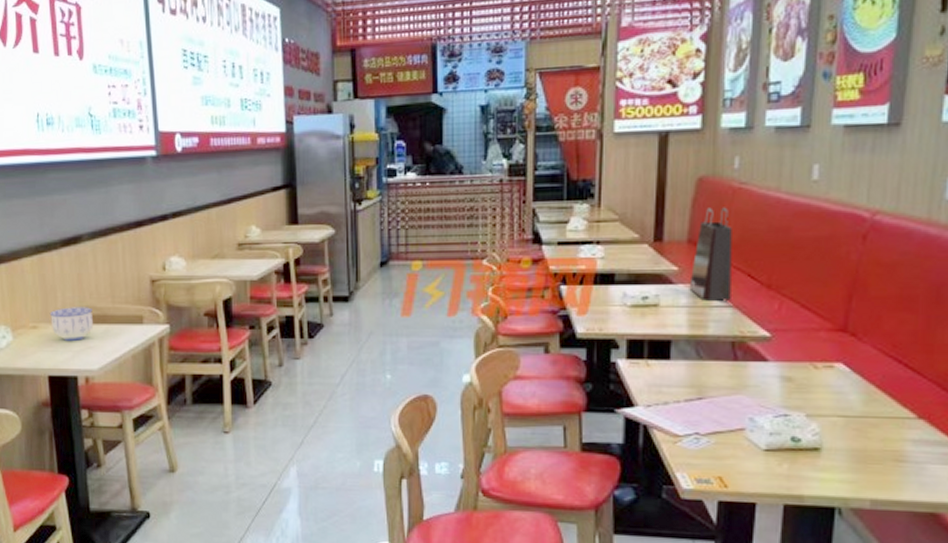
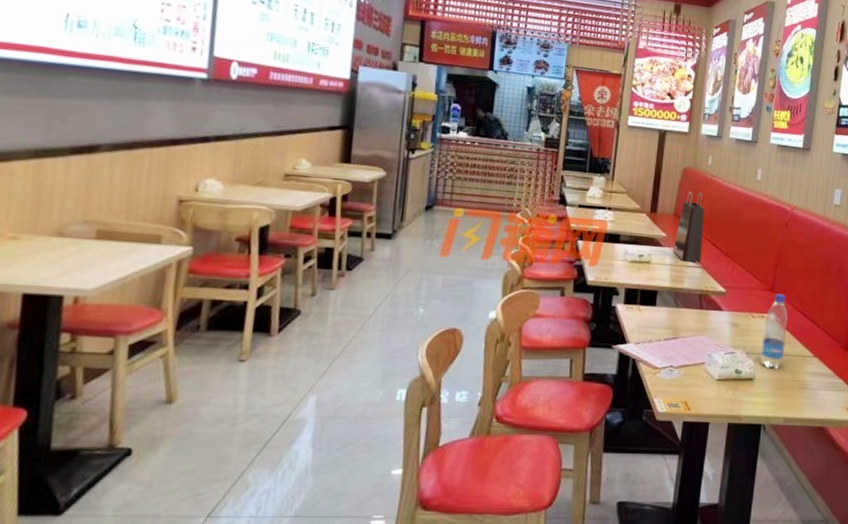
bowl: present [49,307,94,342] -> none [38,219,99,258]
bottle: none [829,335,873,437] -> present [760,294,789,370]

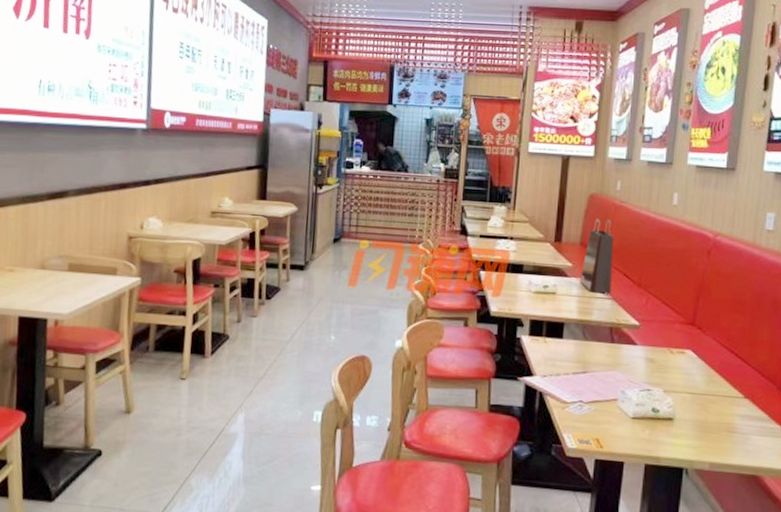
bottle: present [760,294,789,370] -> none [680,328,713,410]

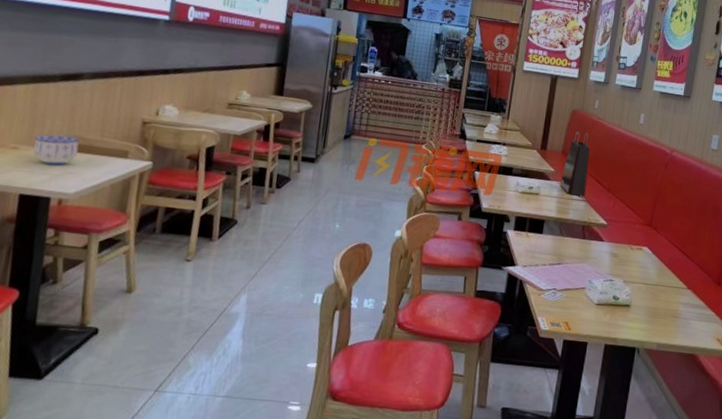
bowl: none [27,254,70,287] -> present [33,134,80,166]

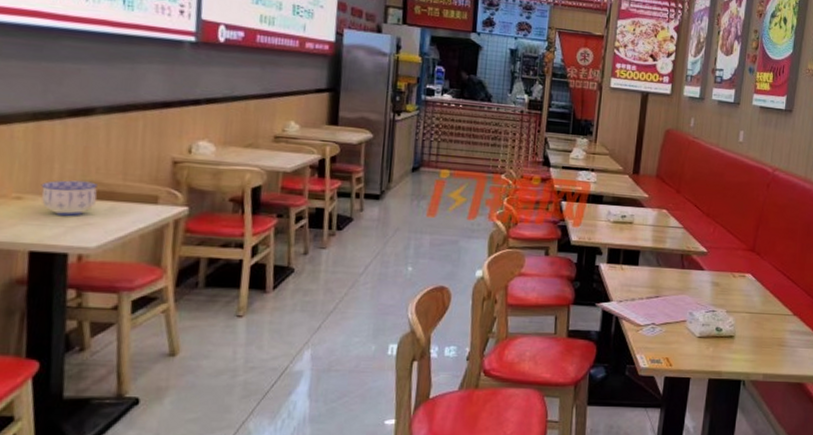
shopping bag: present [560,131,590,197] -> none [655,153,686,223]

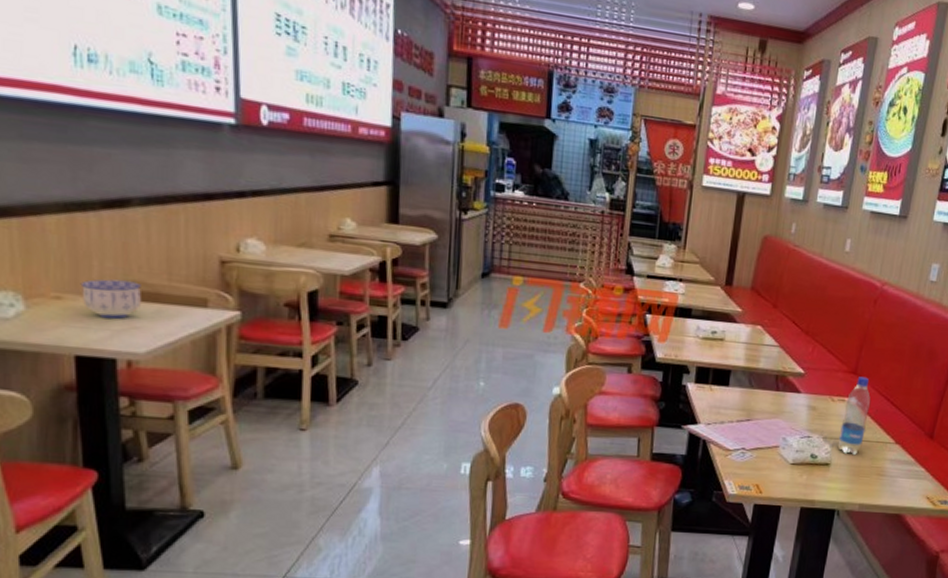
bottle: none [740,254,769,328] -> present [837,376,871,456]

